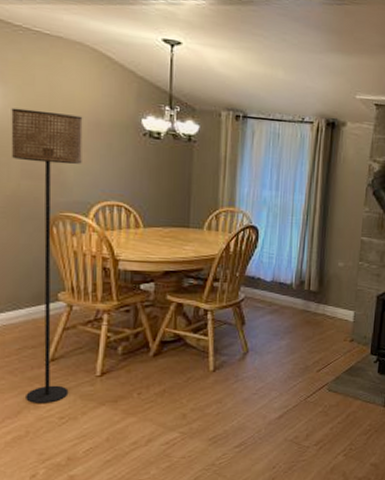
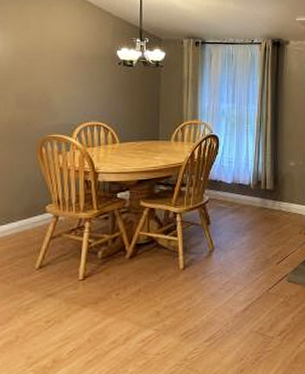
floor lamp: present [11,107,83,405] -> none [8,49,68,310]

